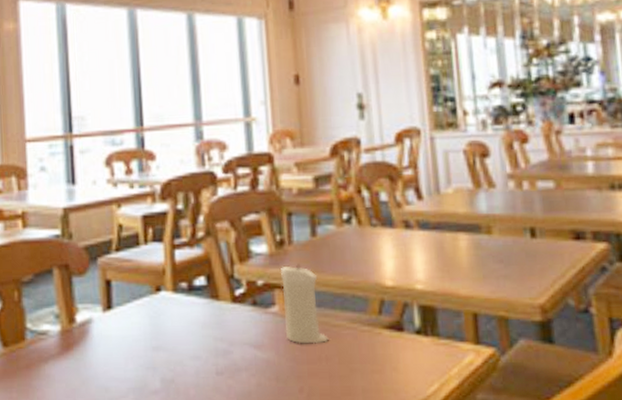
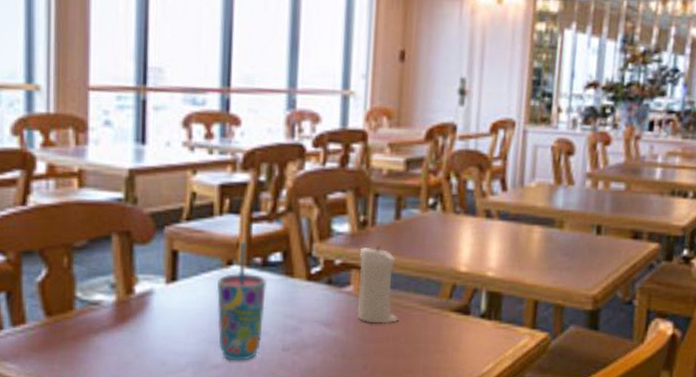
cup: none [149,269,196,386] -> present [217,242,268,361]

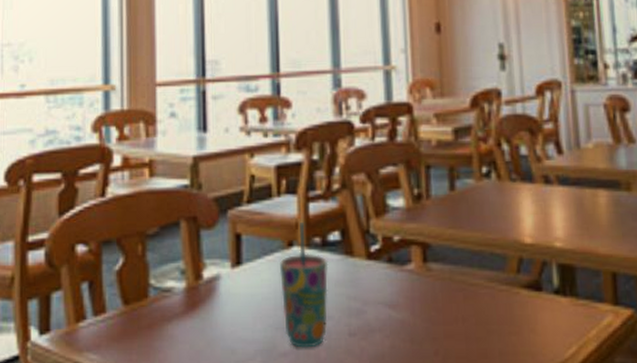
candle: present [357,245,399,324] -> none [417,219,466,304]

